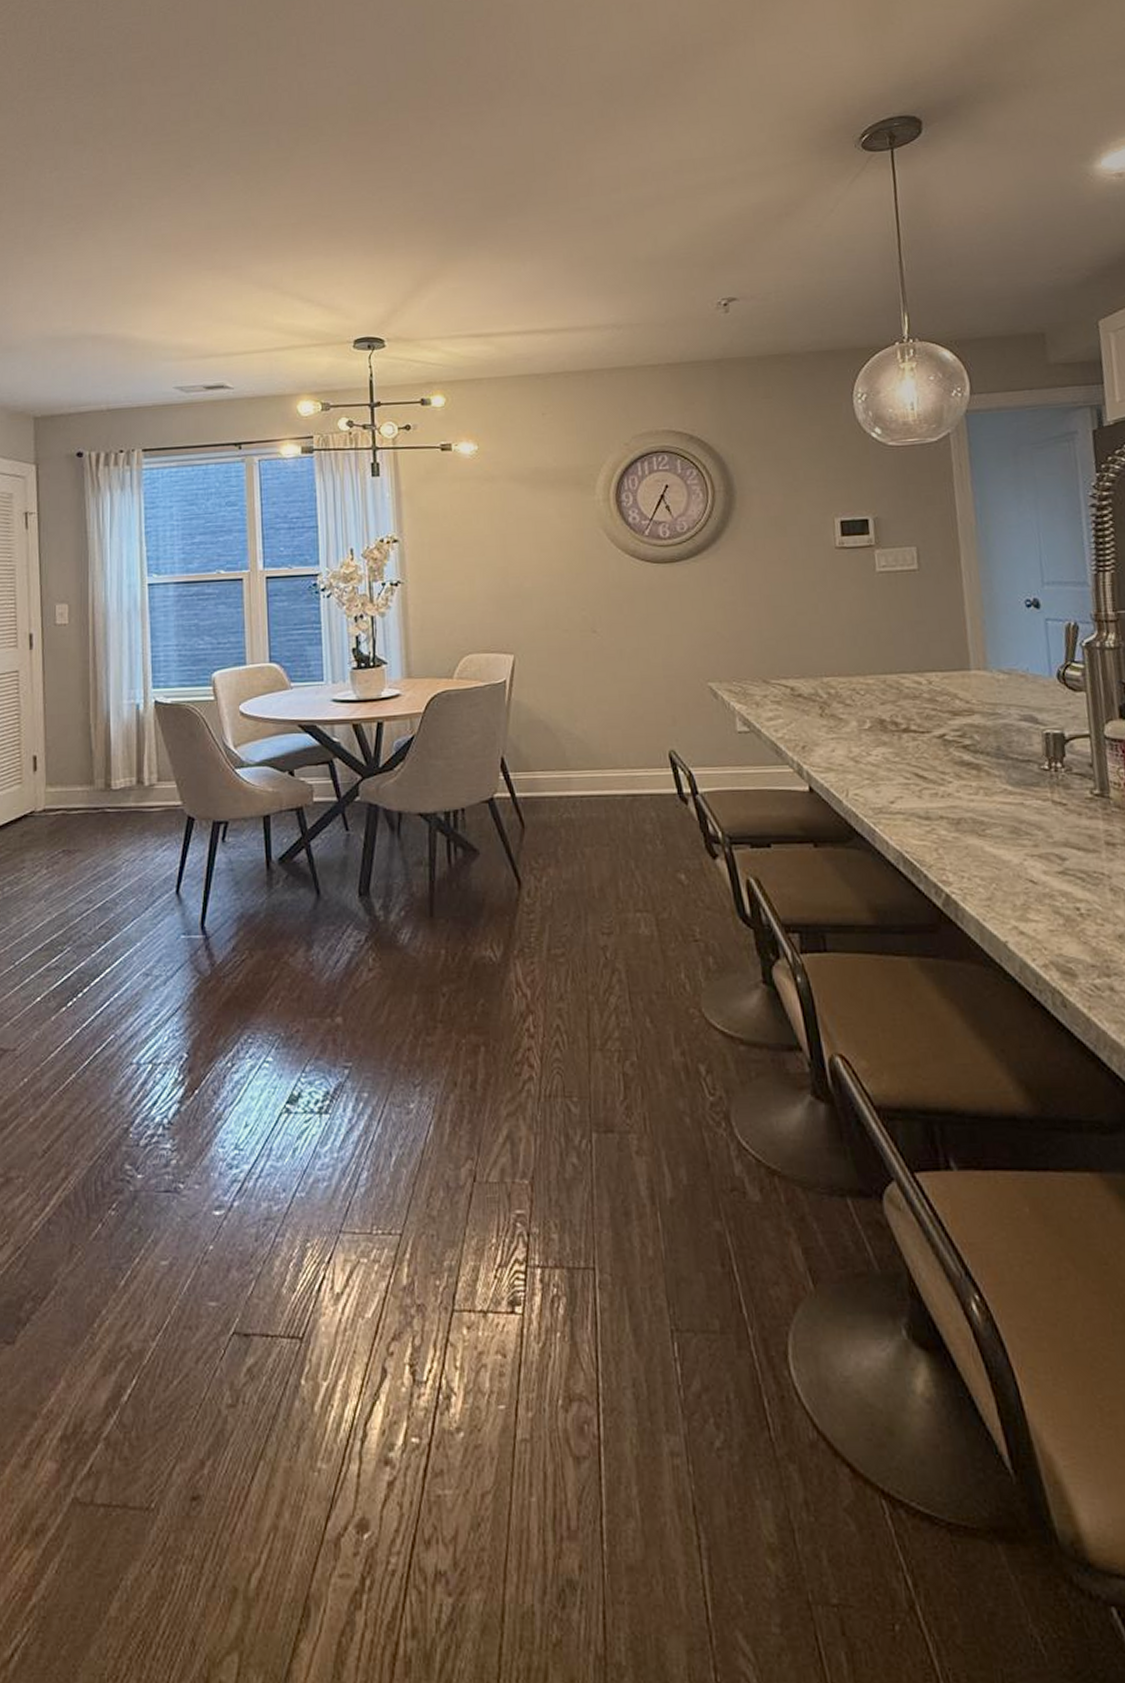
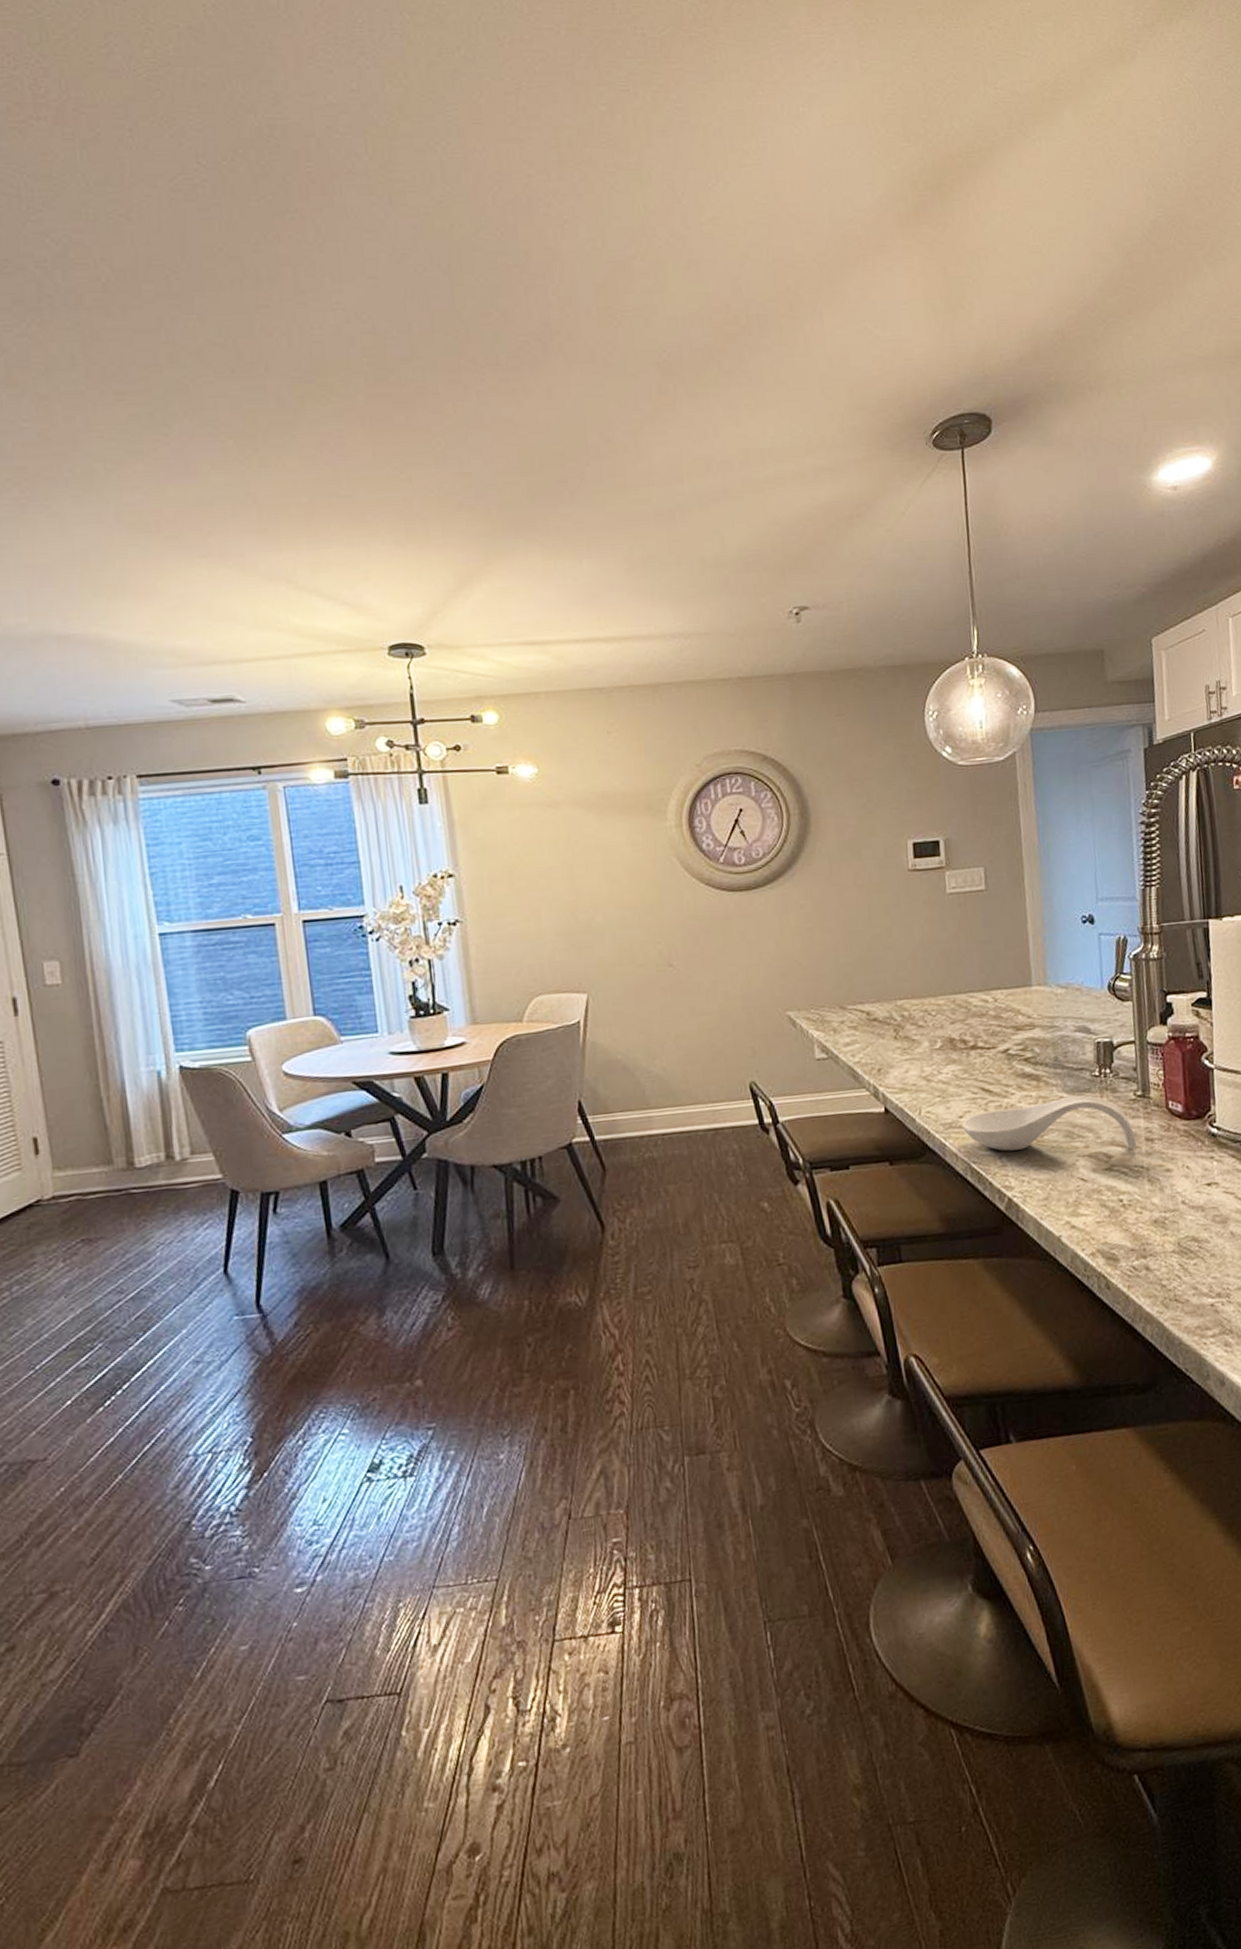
spoon rest: none [893,789,1096,854] -> present [961,1095,1137,1151]

